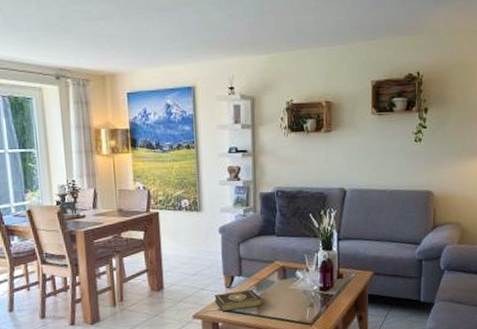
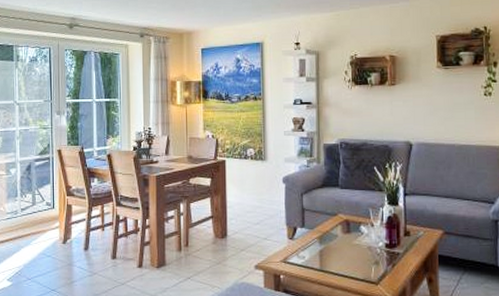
book: present [215,289,262,312] -> none [277,242,324,264]

